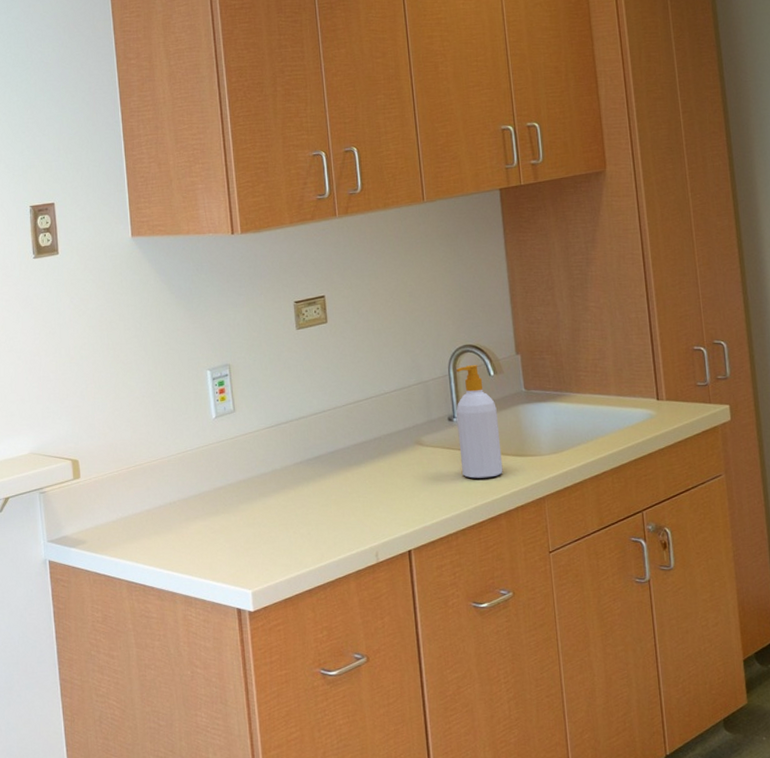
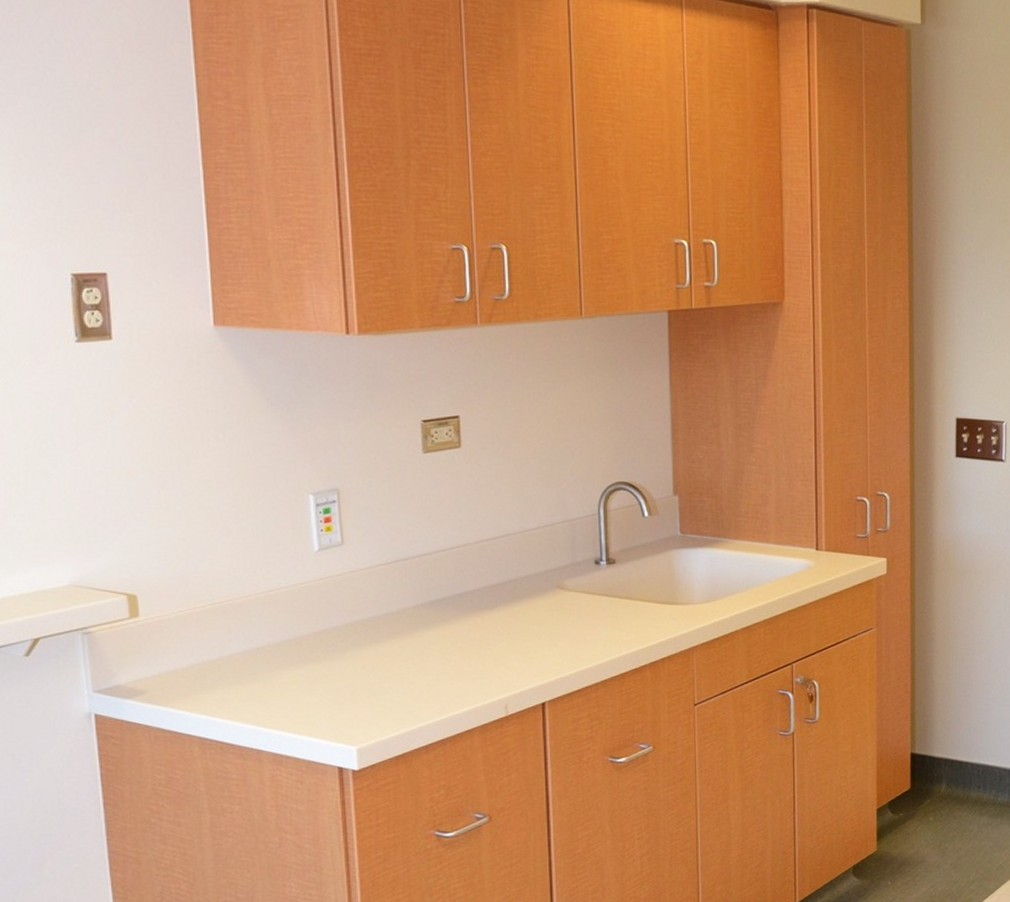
soap bottle: present [456,365,503,479] -> none [604,504,651,627]

